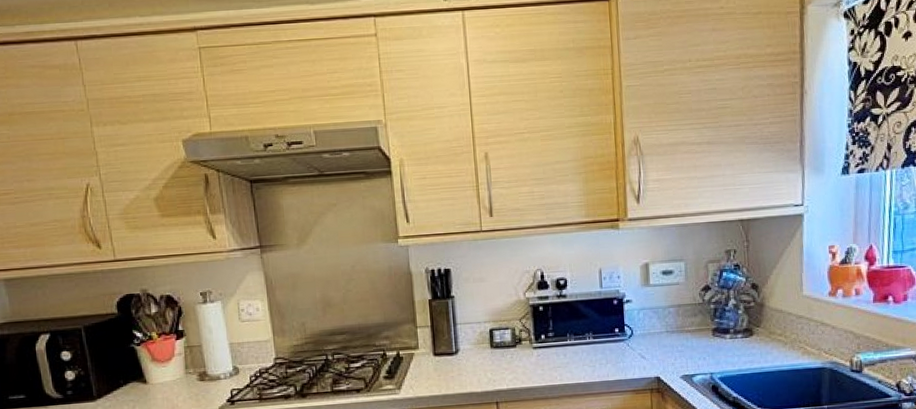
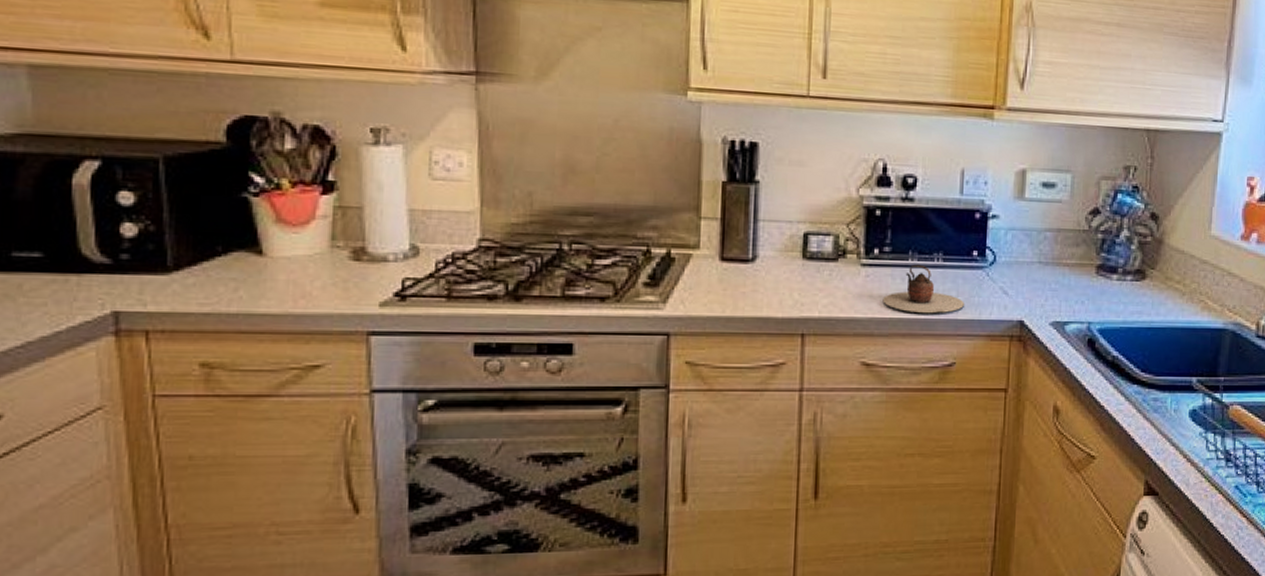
teapot: none [552,343,613,379] -> present [882,264,964,313]

